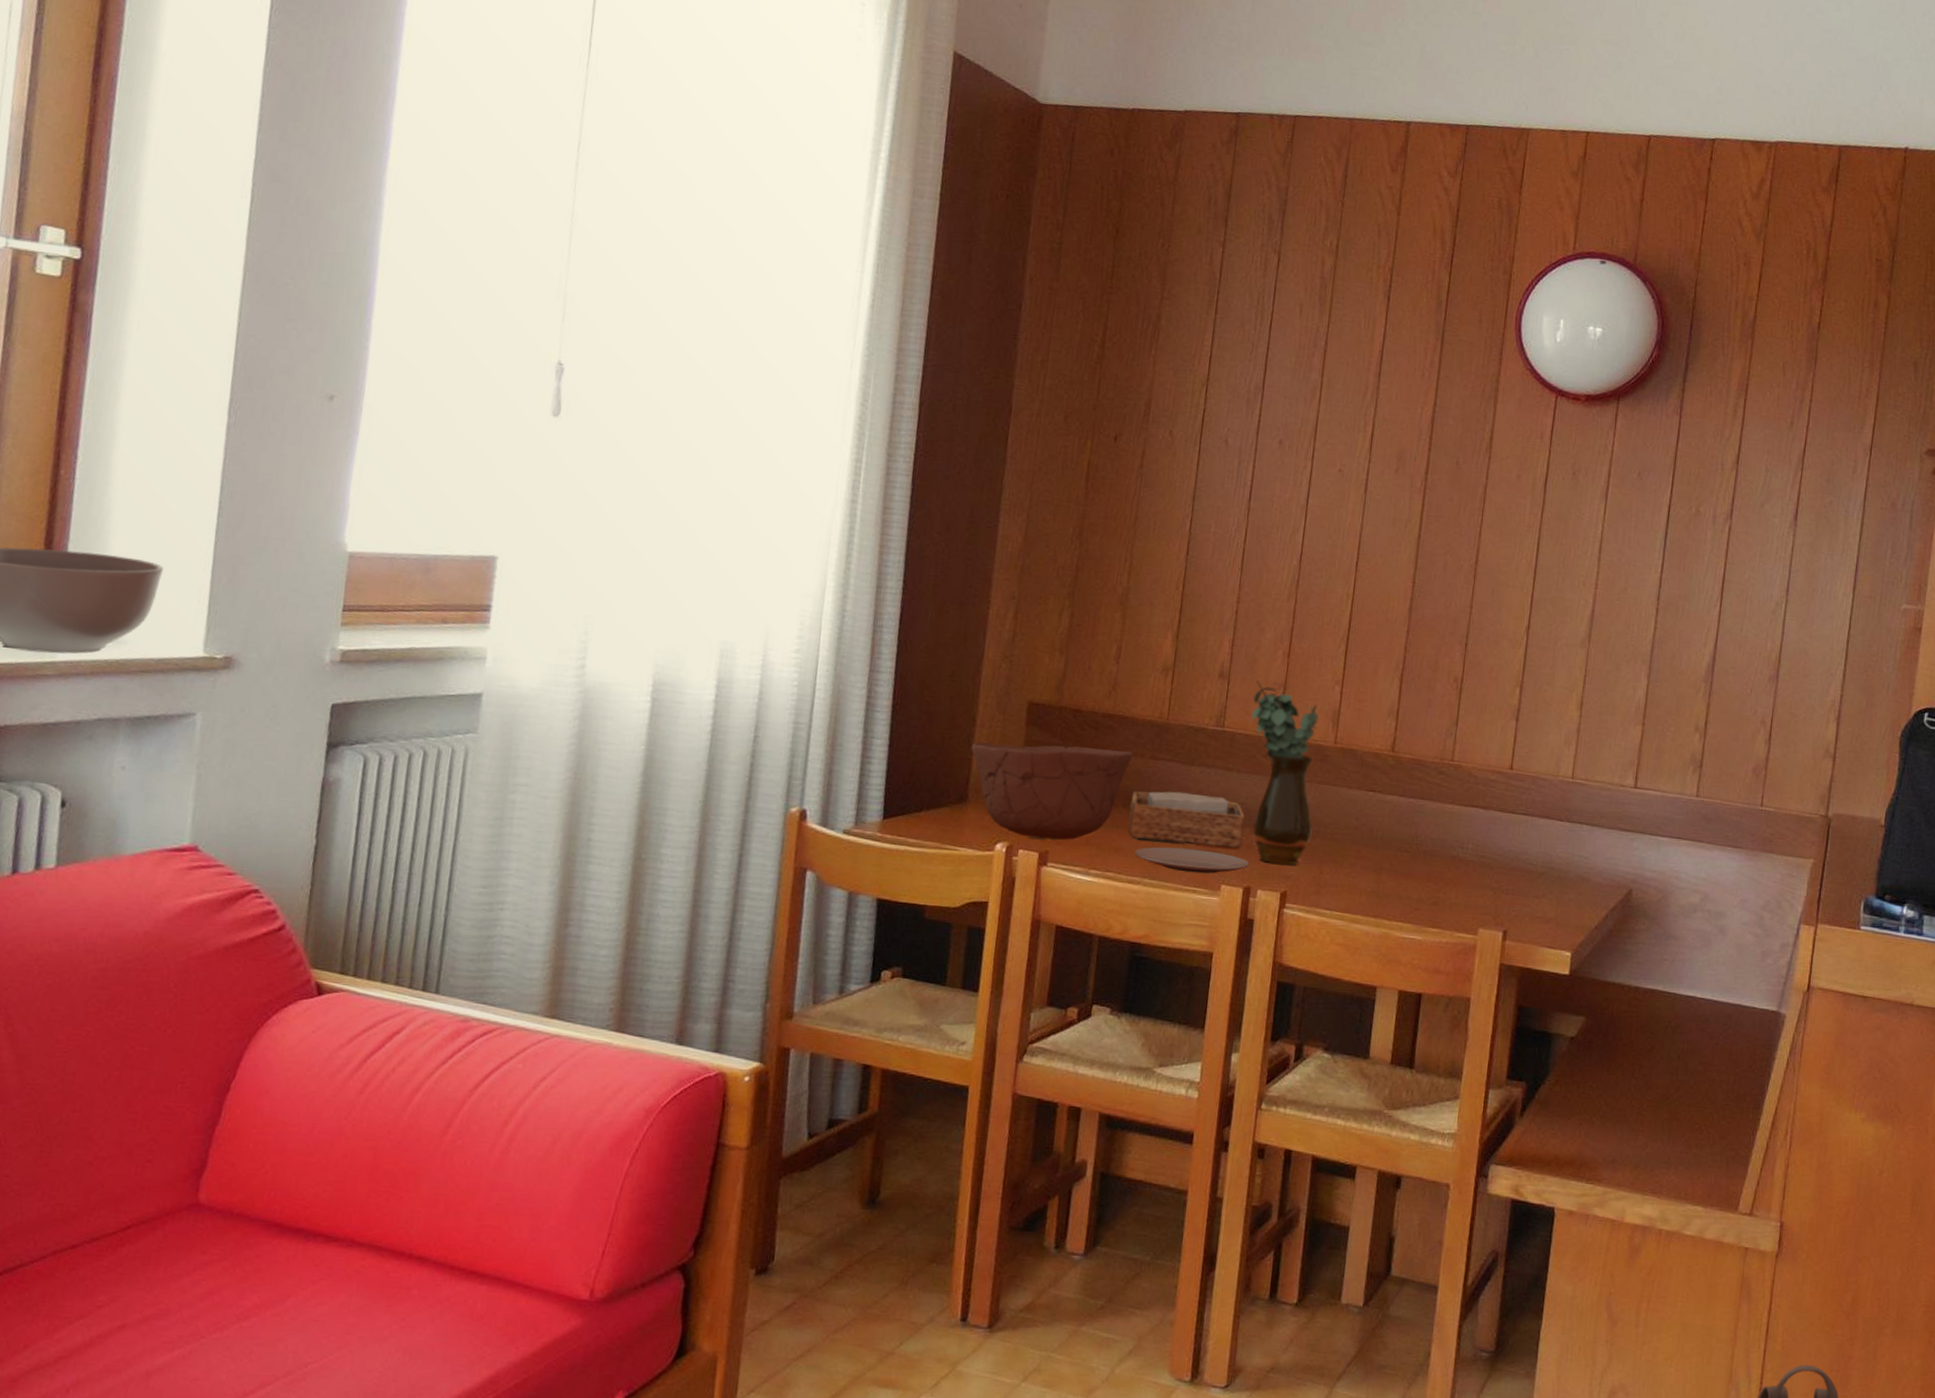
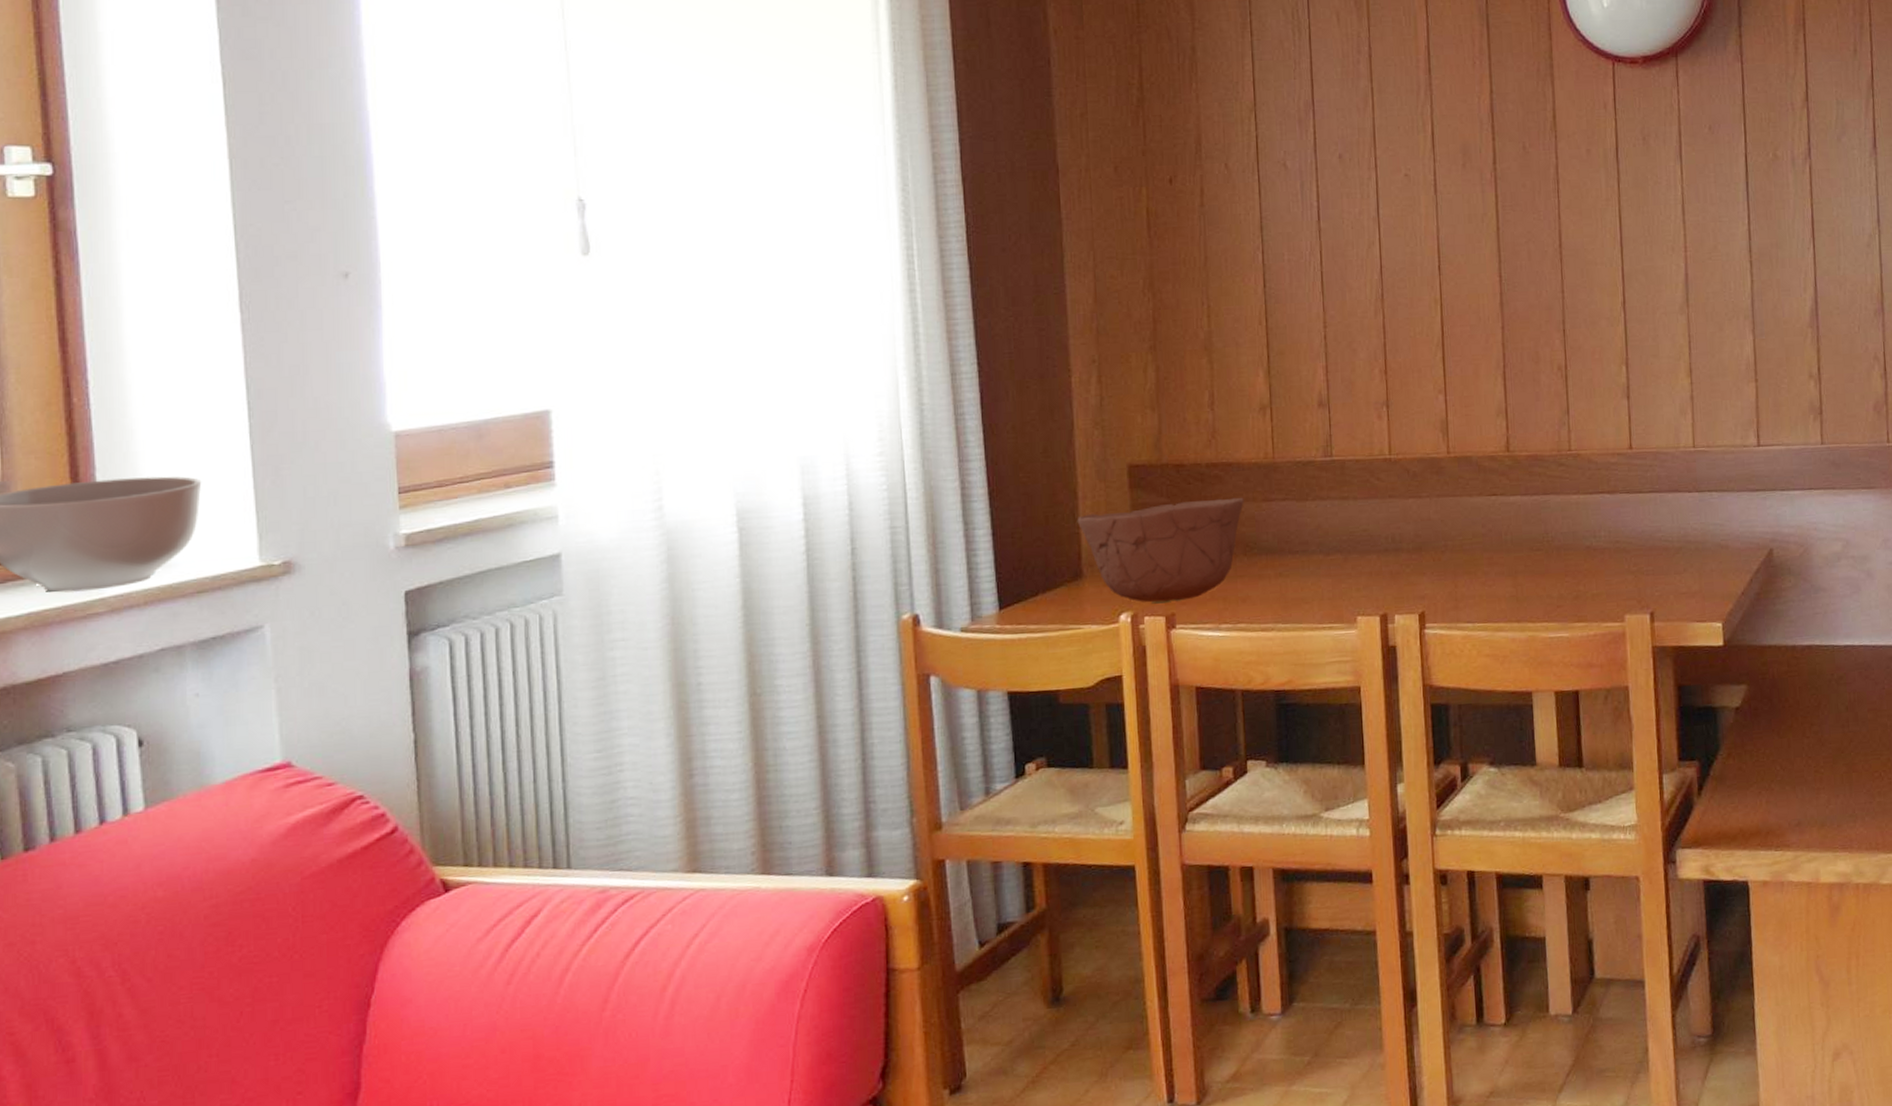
napkin holder: present [1128,791,1246,849] -> none [1250,528,1371,585]
plate: present [1135,846,1250,874] -> none [1263,584,1382,611]
vase: present [1251,681,1319,865] -> none [1357,403,1440,586]

